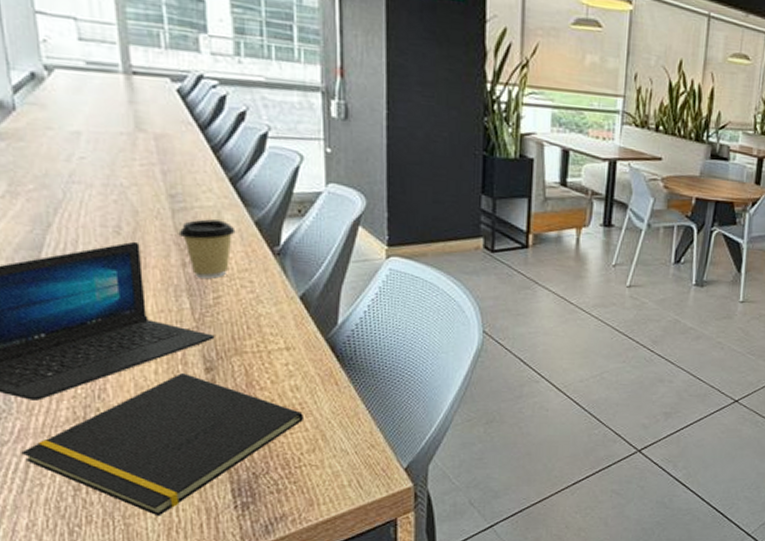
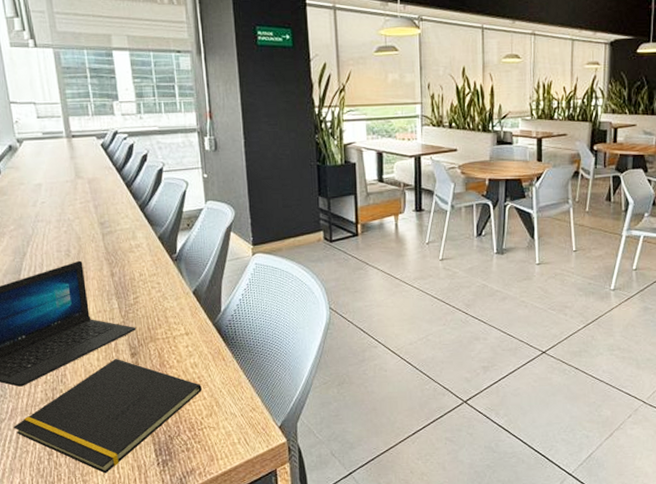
coffee cup: present [178,219,236,279] -> none [107,238,146,284]

